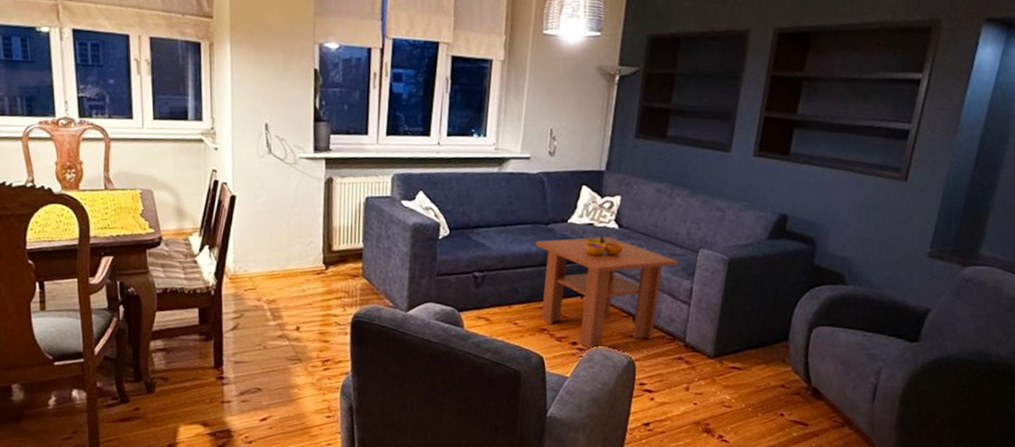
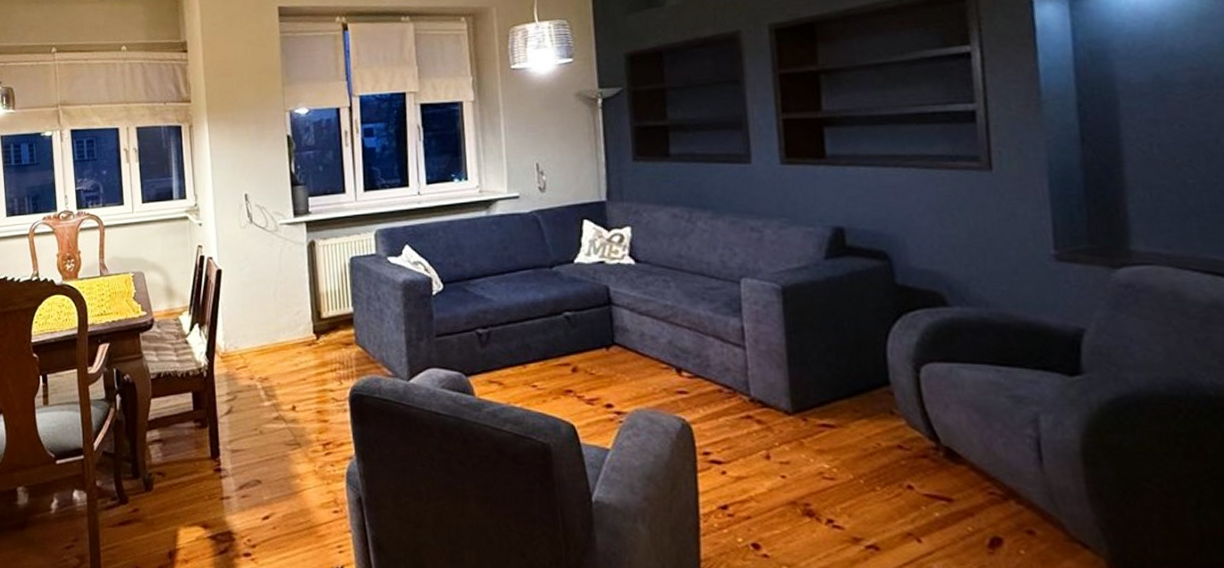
coffee table: present [535,237,678,349] -> none [541,275,717,412]
decorative bowl: present [585,235,624,256] -> none [599,274,647,298]

